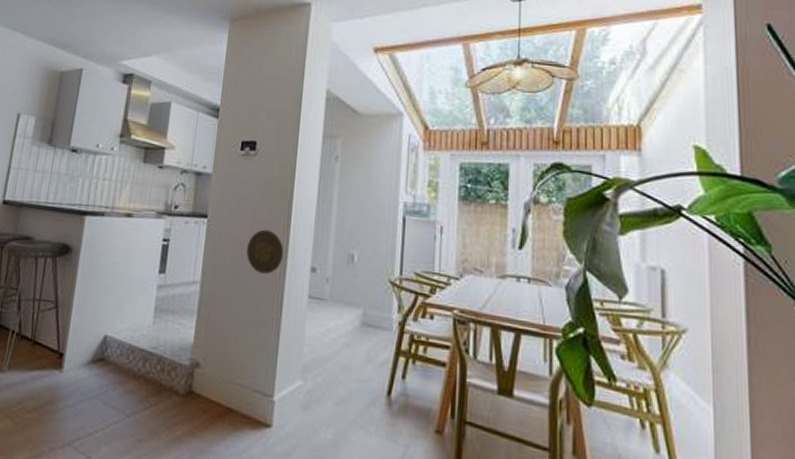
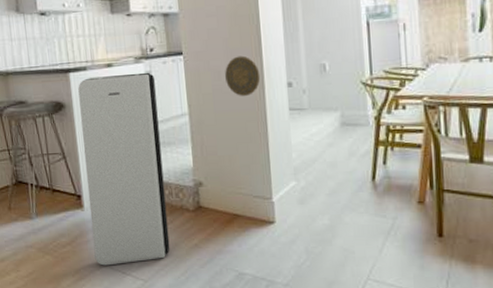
air purifier: none [60,224,173,448] -> present [78,72,170,266]

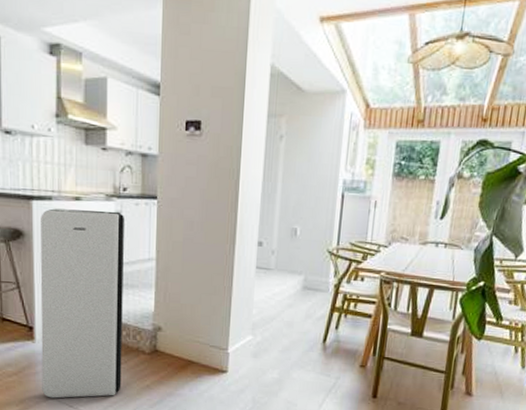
decorative plate: present [224,55,261,96] -> none [197,208,233,249]

